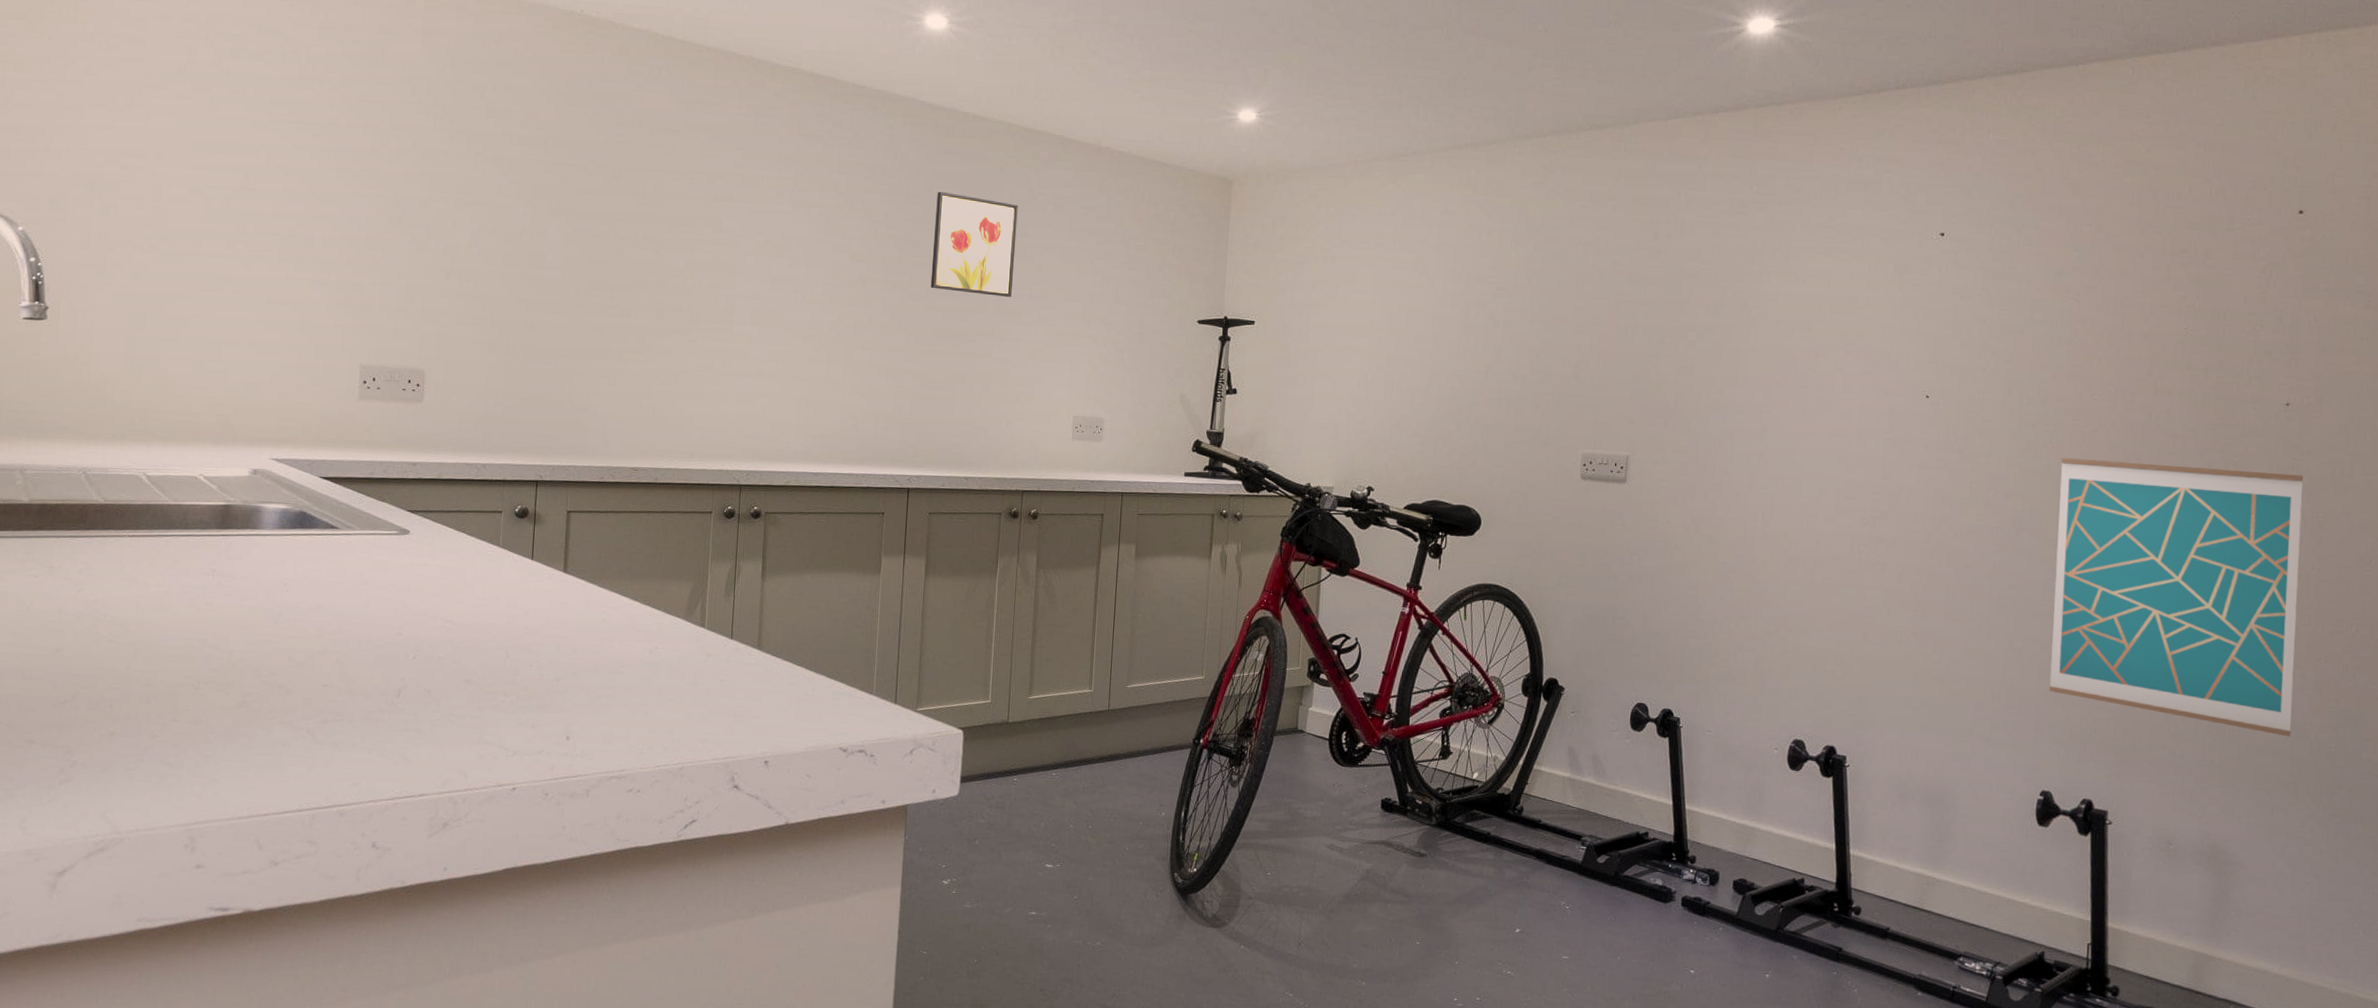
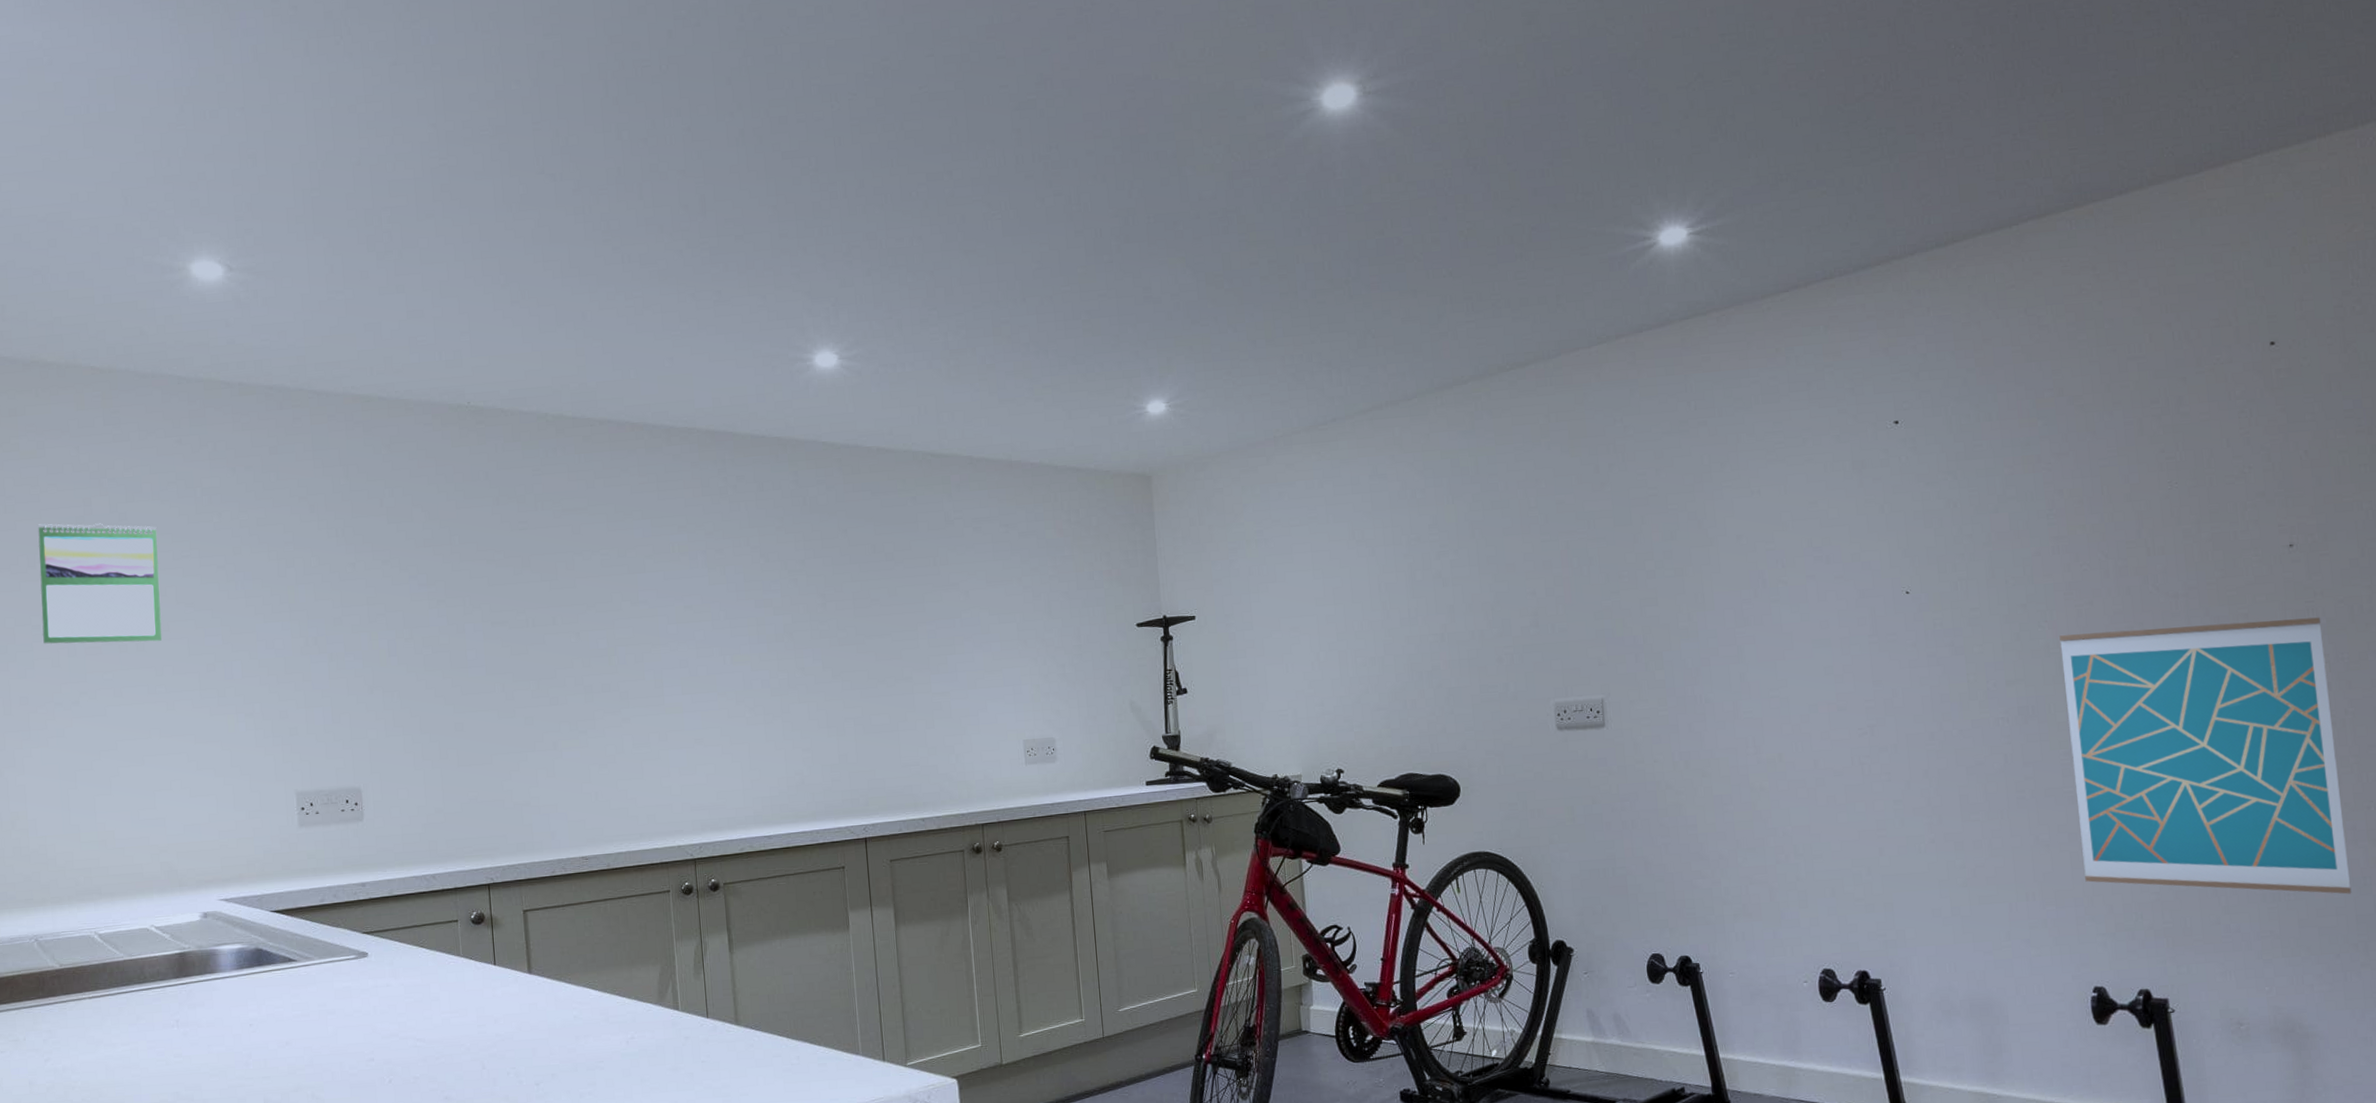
calendar: none [130,66,258,199] -> present [38,523,162,644]
wall art: present [930,191,1018,297] -> none [852,530,942,631]

